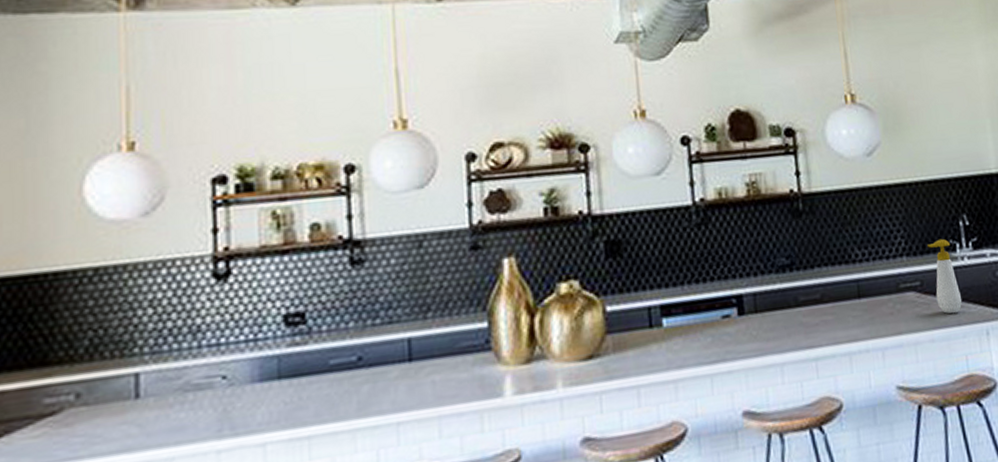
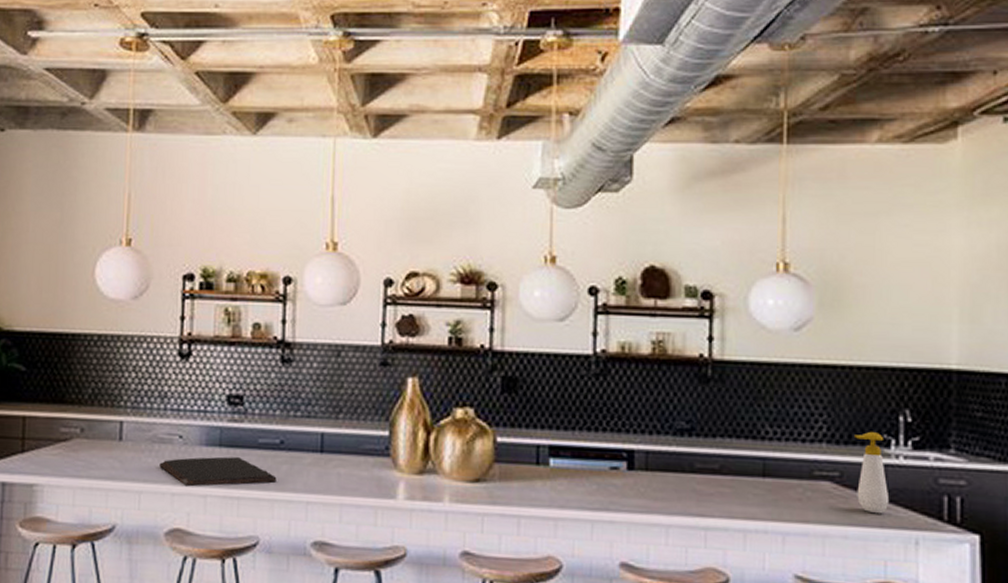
cutting board: none [197,387,357,438] -> present [159,457,277,487]

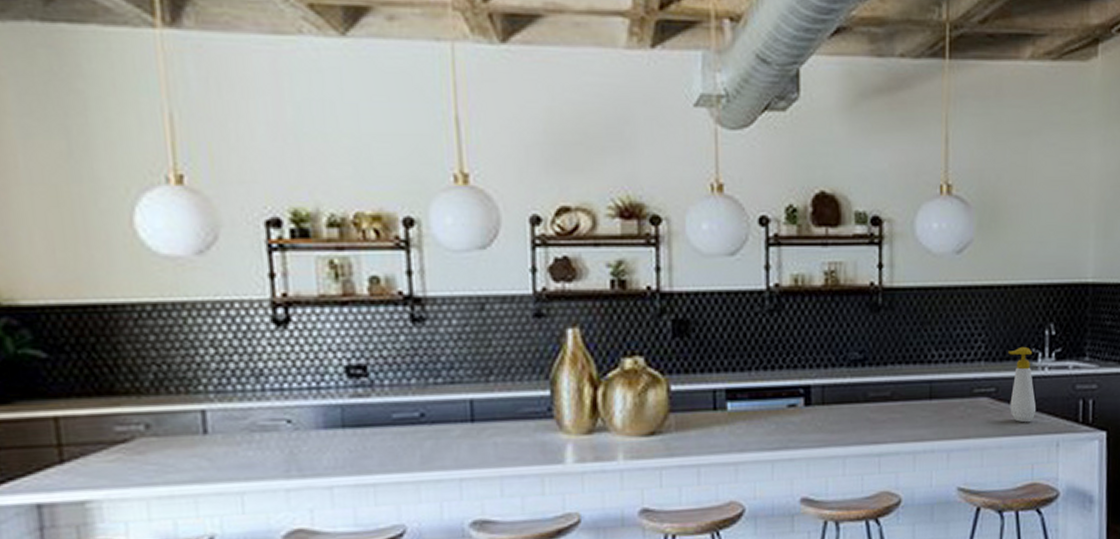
cutting board: present [159,457,277,487] -> none [264,438,420,479]

